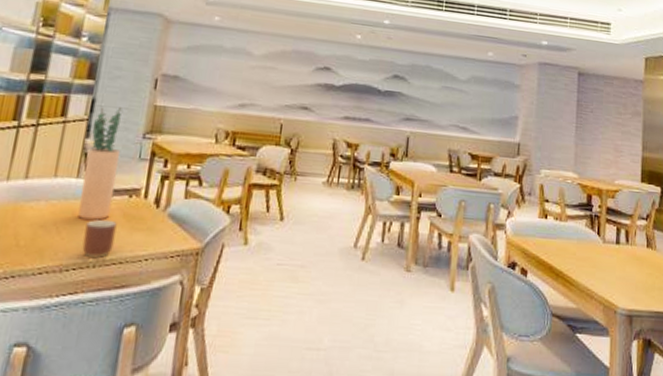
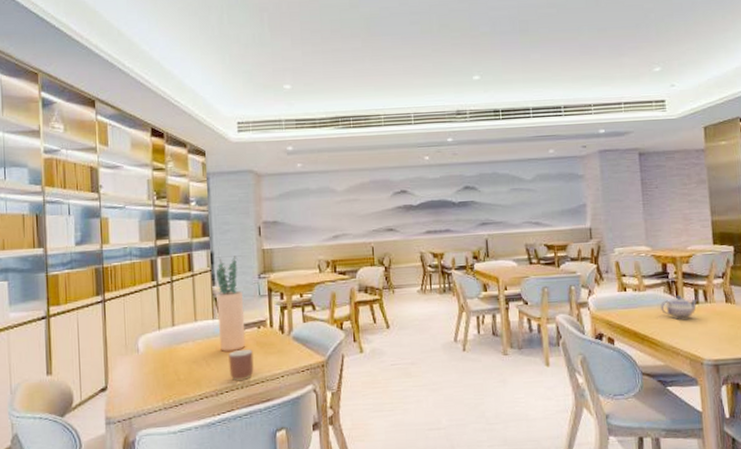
teapot: none [580,232,620,260] -> present [661,295,698,320]

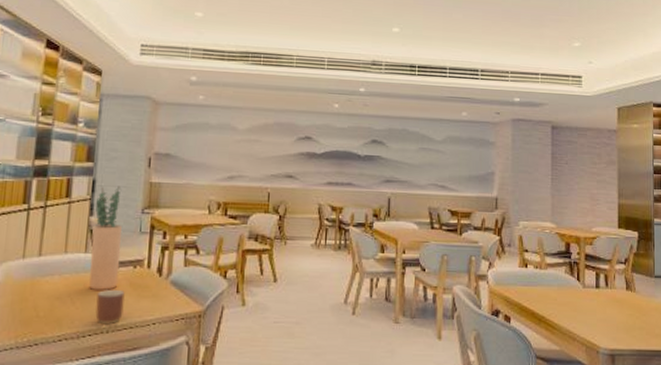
teapot: present [661,295,698,320] -> none [561,278,599,303]

